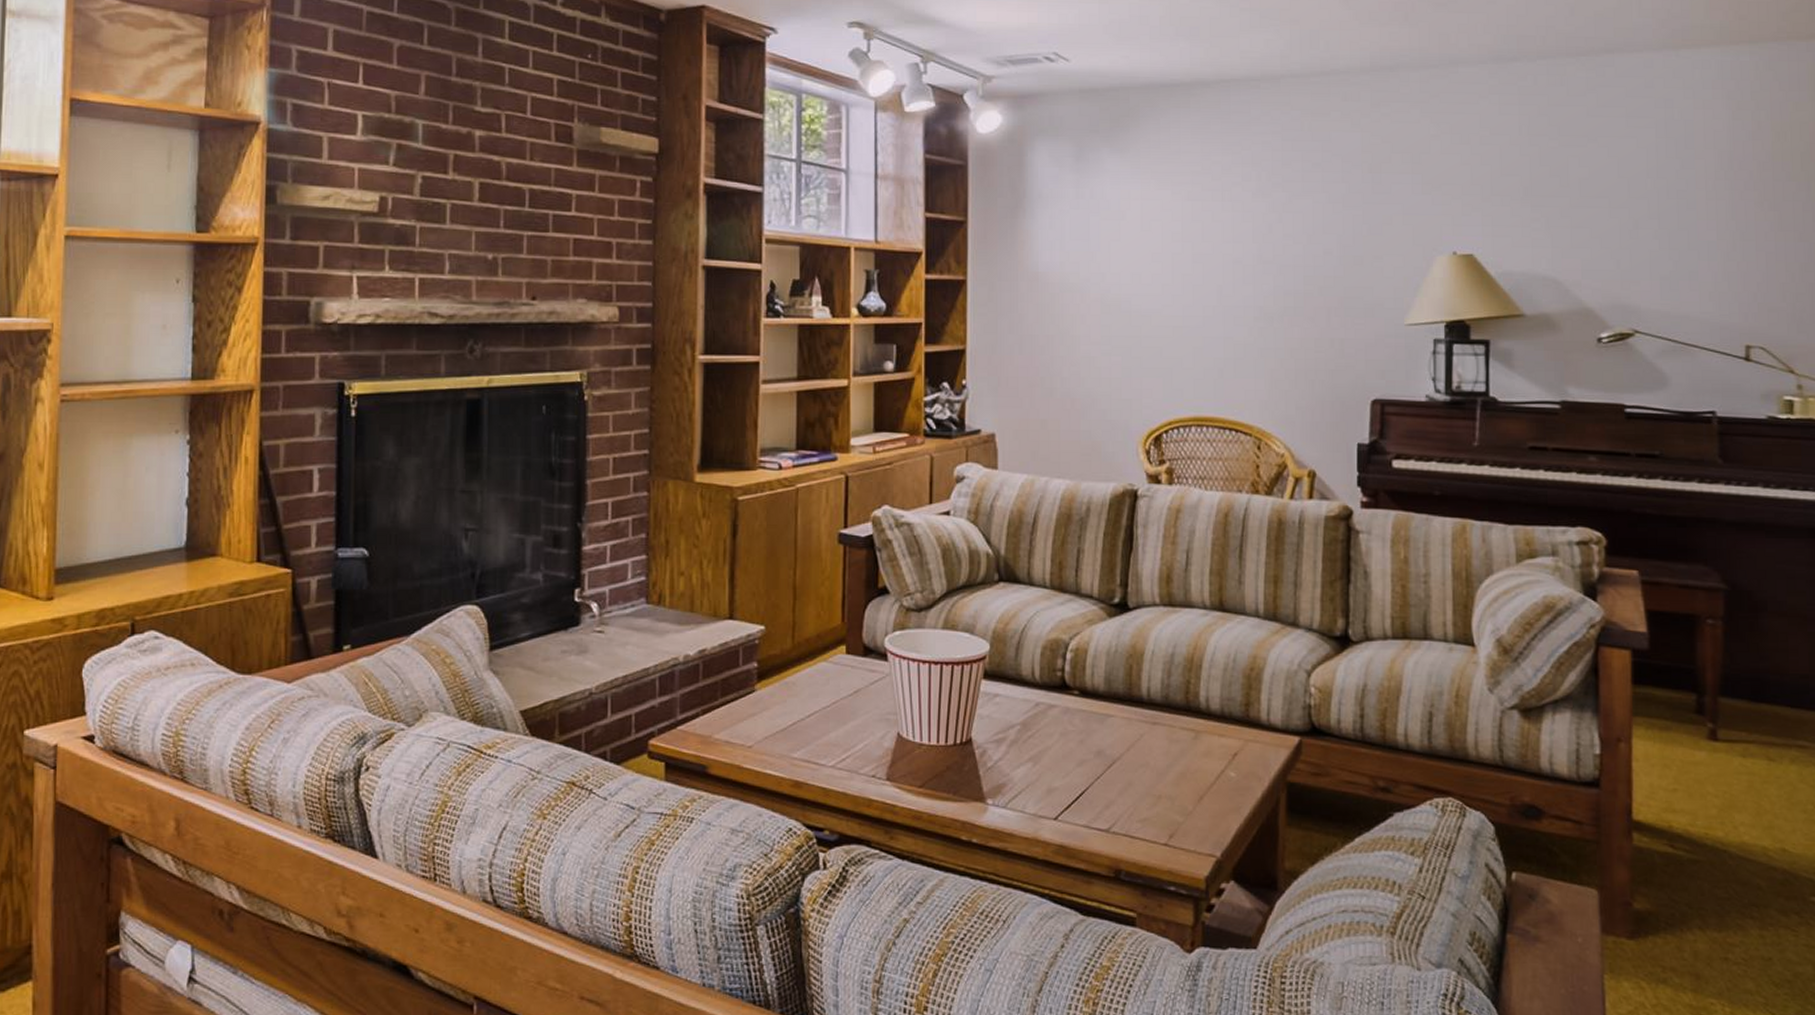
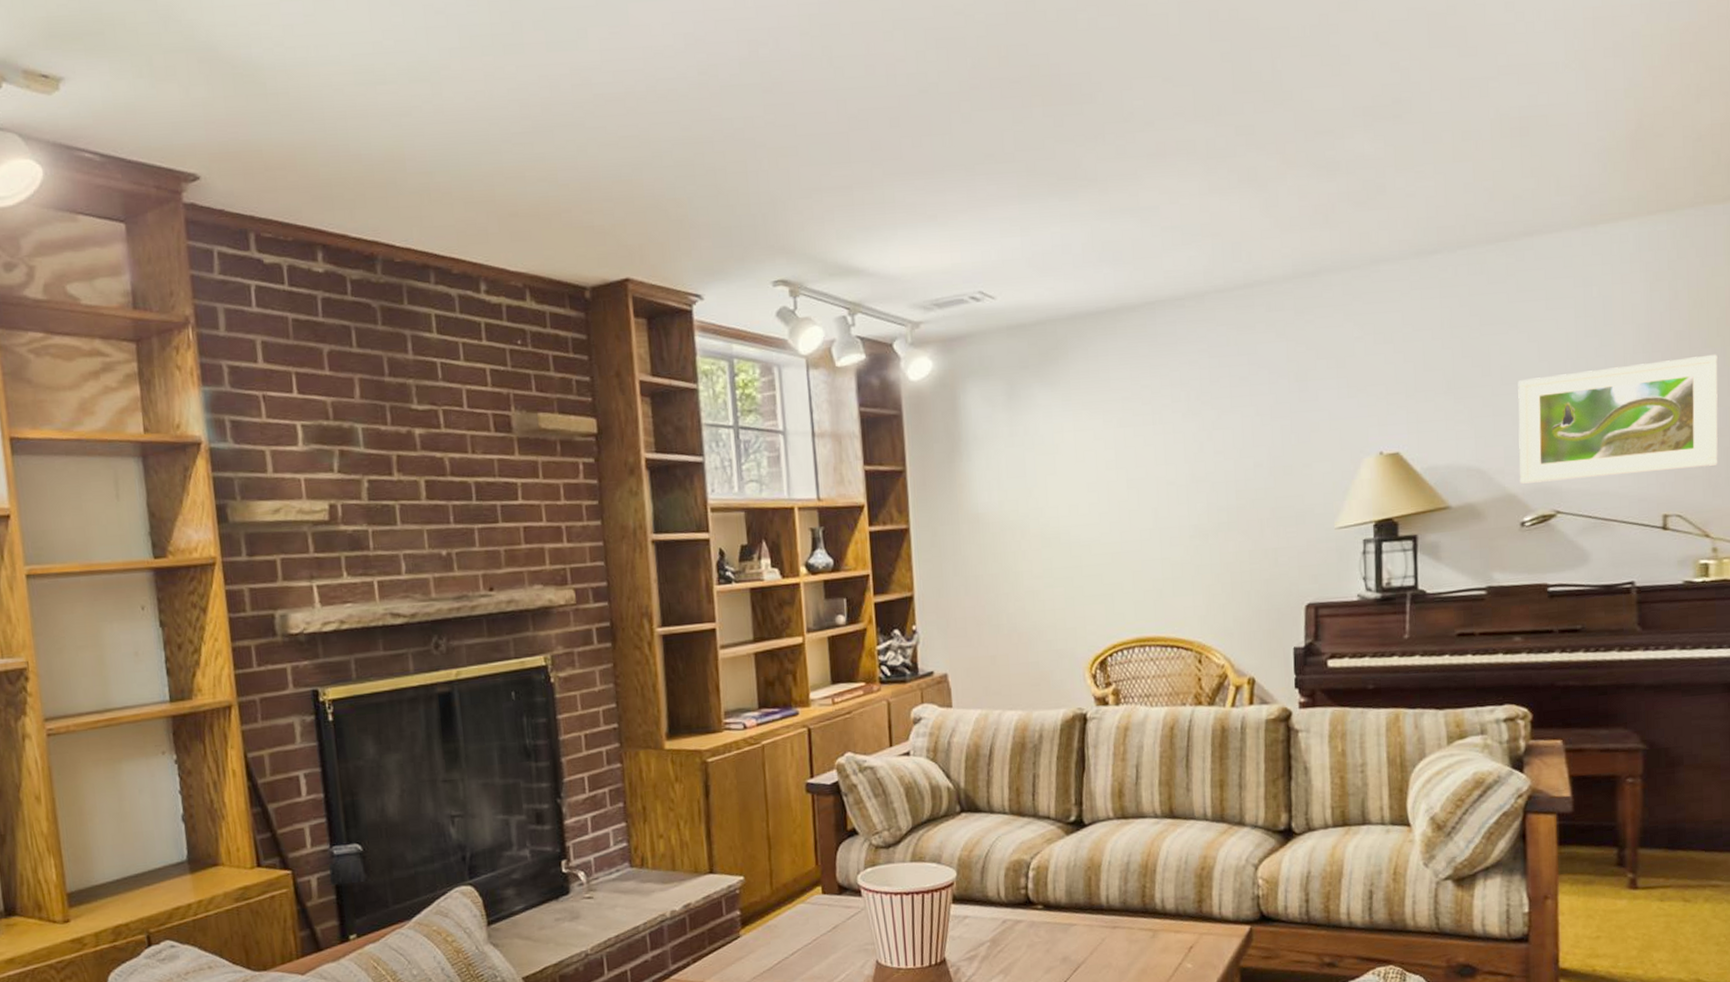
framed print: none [1596,188,1803,300] -> present [1518,354,1718,484]

